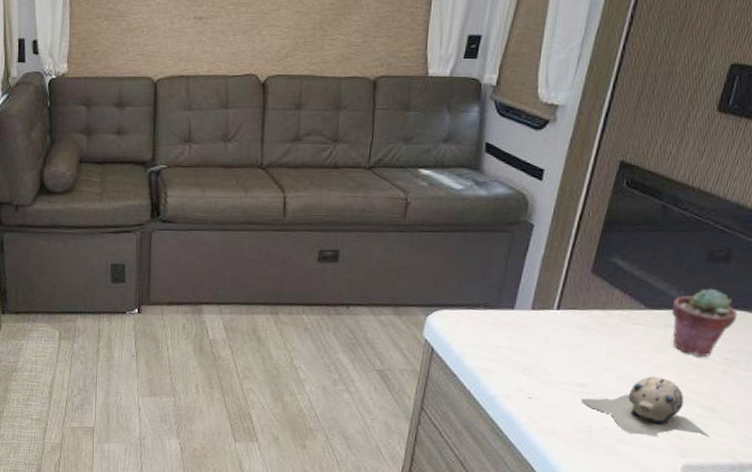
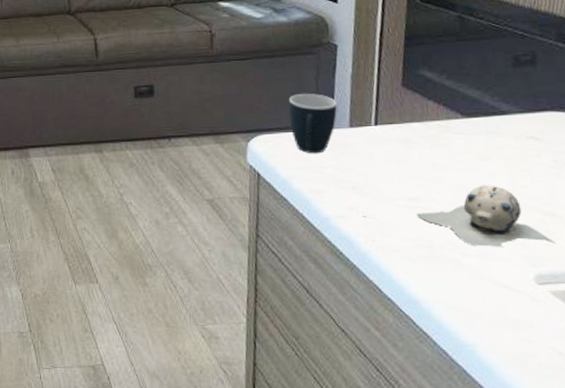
mug: none [472,272,524,334] -> present [288,94,338,154]
potted succulent: present [671,288,738,357] -> none [488,92,556,162]

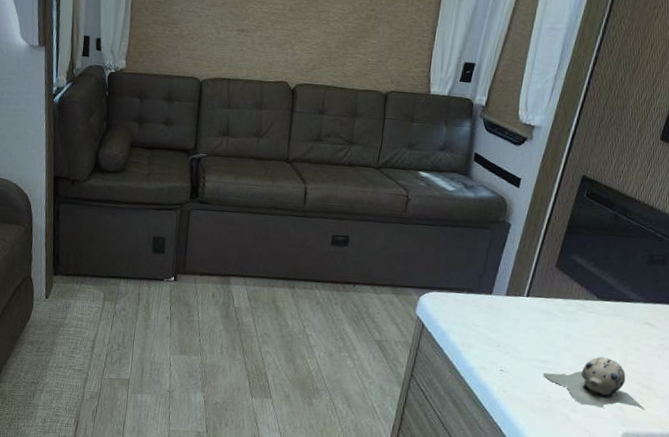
mug: present [288,94,338,154] -> none [457,261,501,314]

